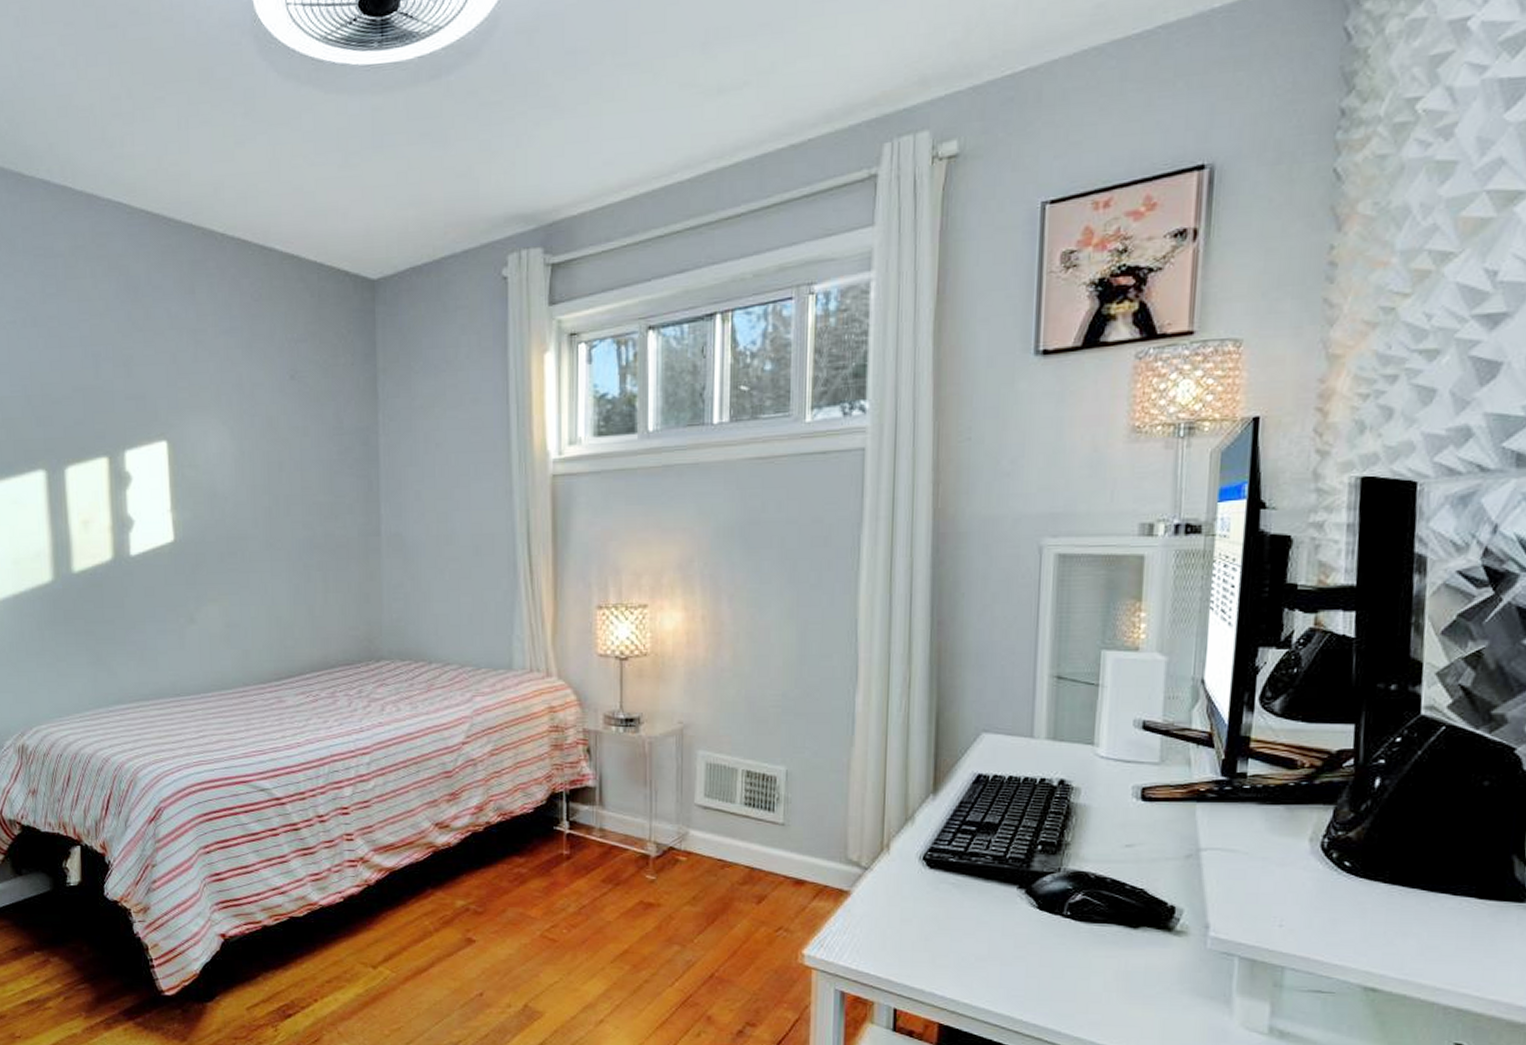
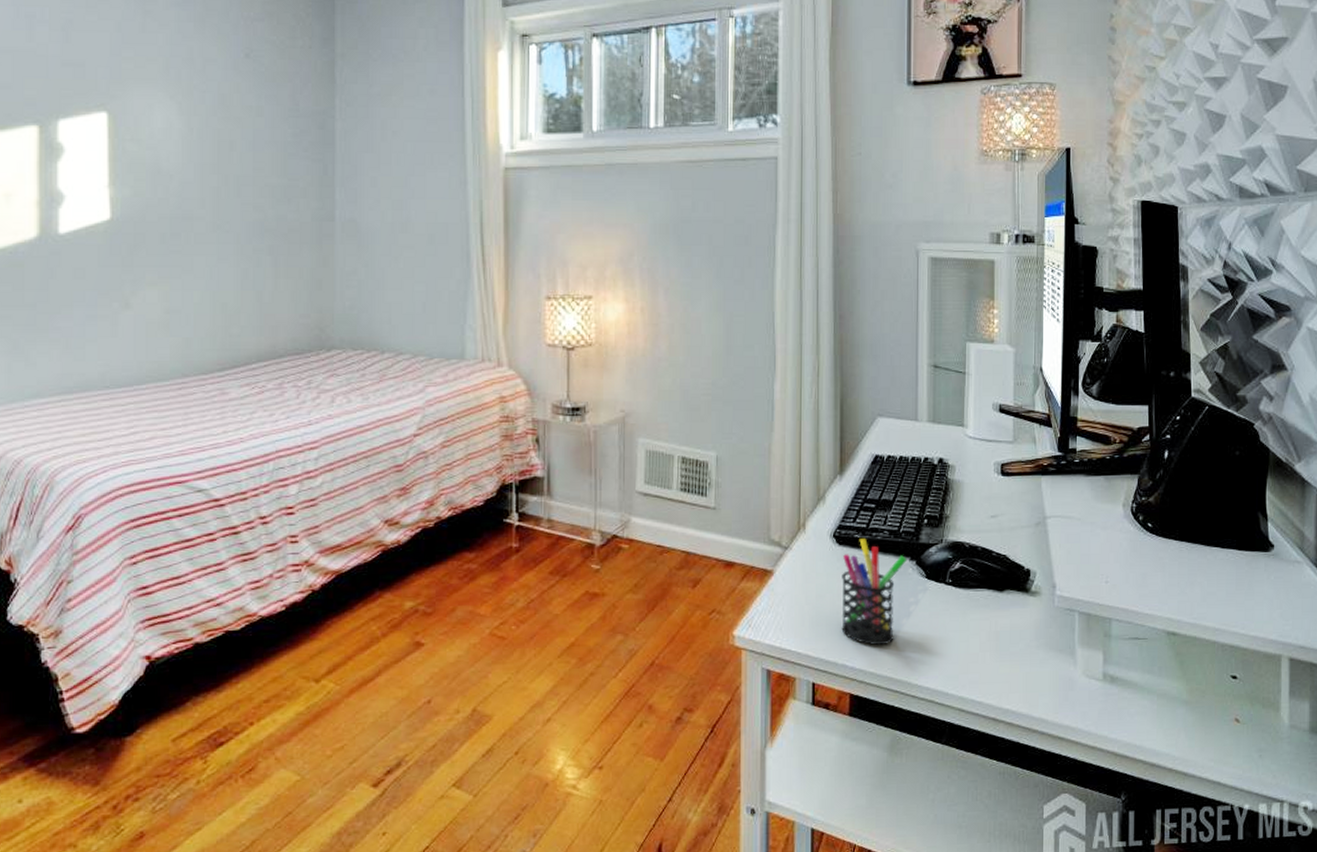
pen holder: none [930,862,1015,977] -> present [841,537,908,646]

